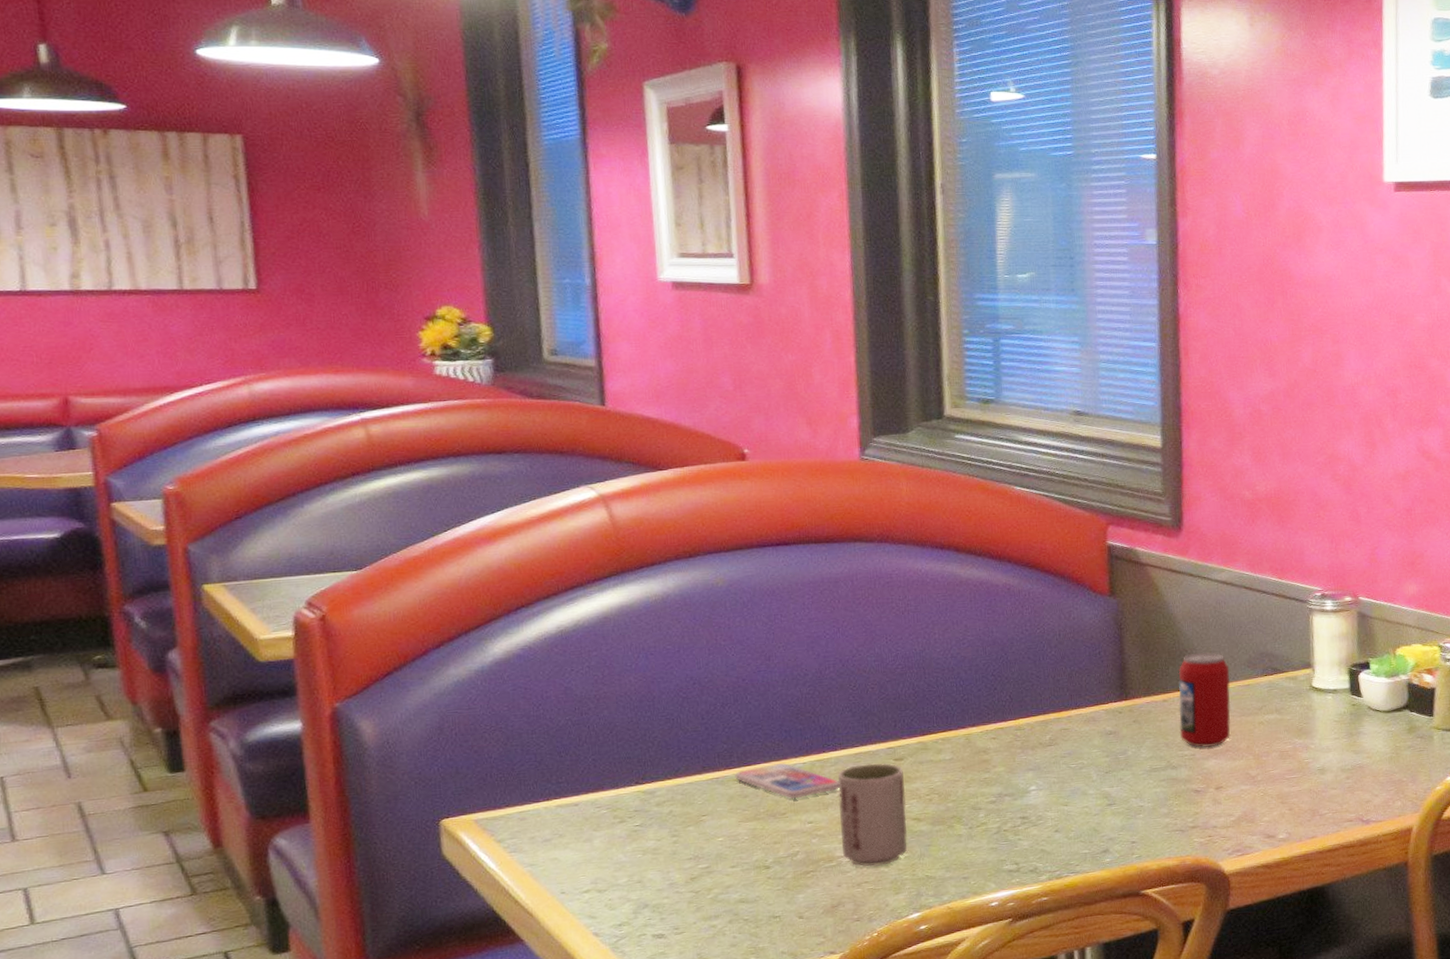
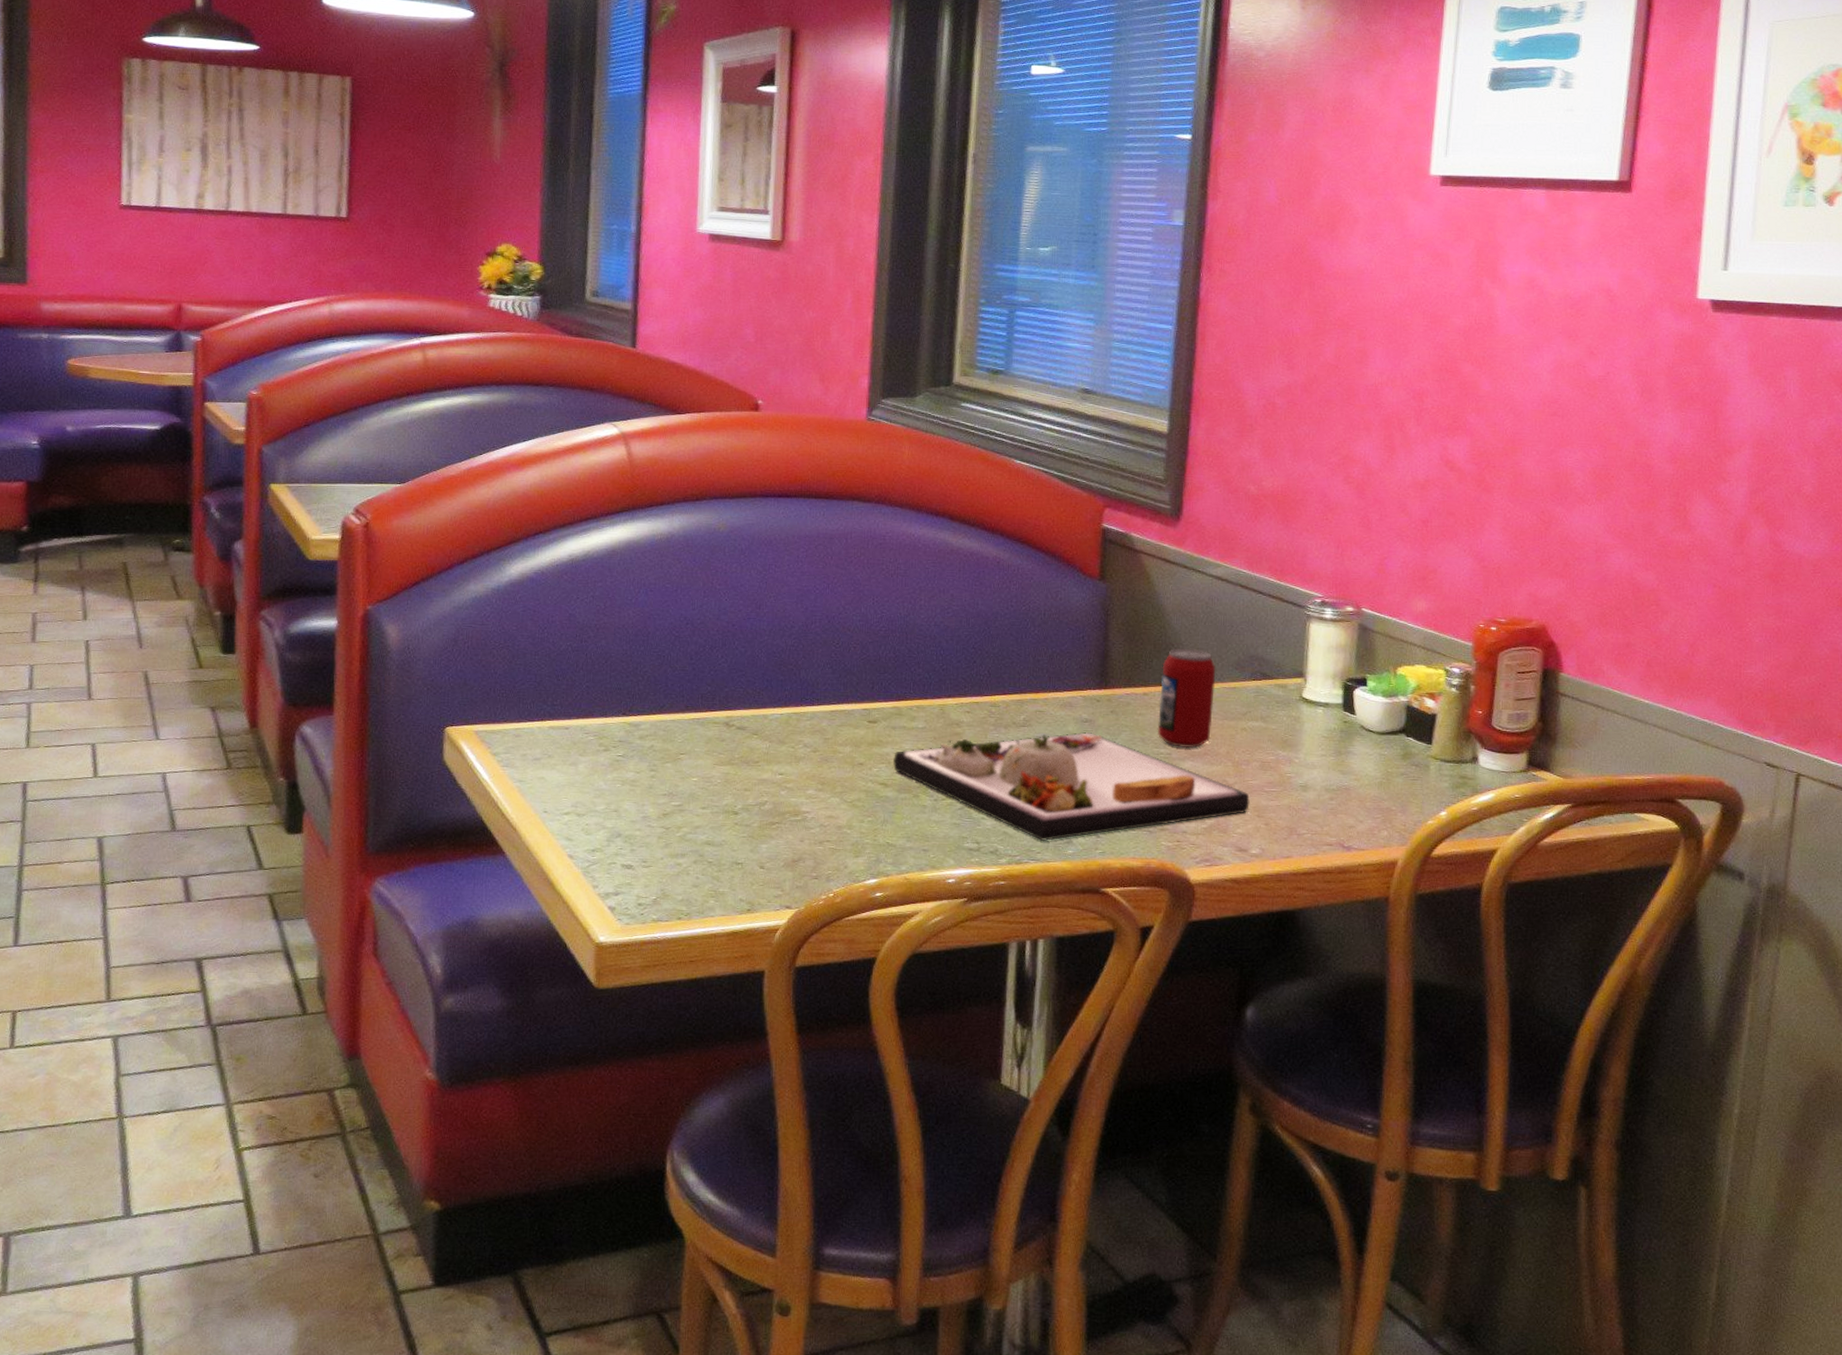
smartphone: present [735,763,840,799] -> none [715,711,814,748]
cup: present [838,763,908,867] -> none [808,722,876,826]
dinner plate: none [924,743,1273,854] -> present [893,731,1250,842]

